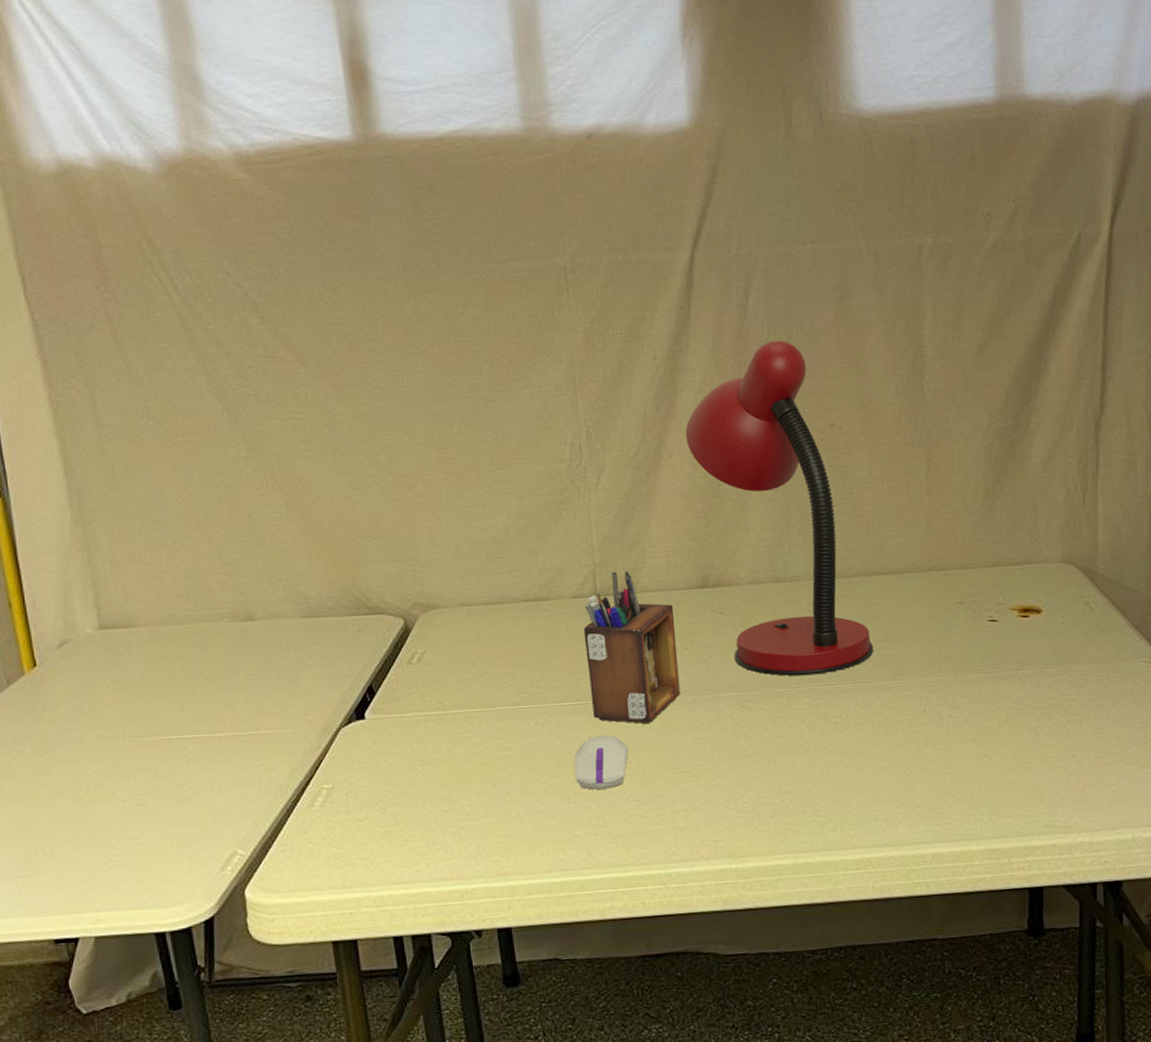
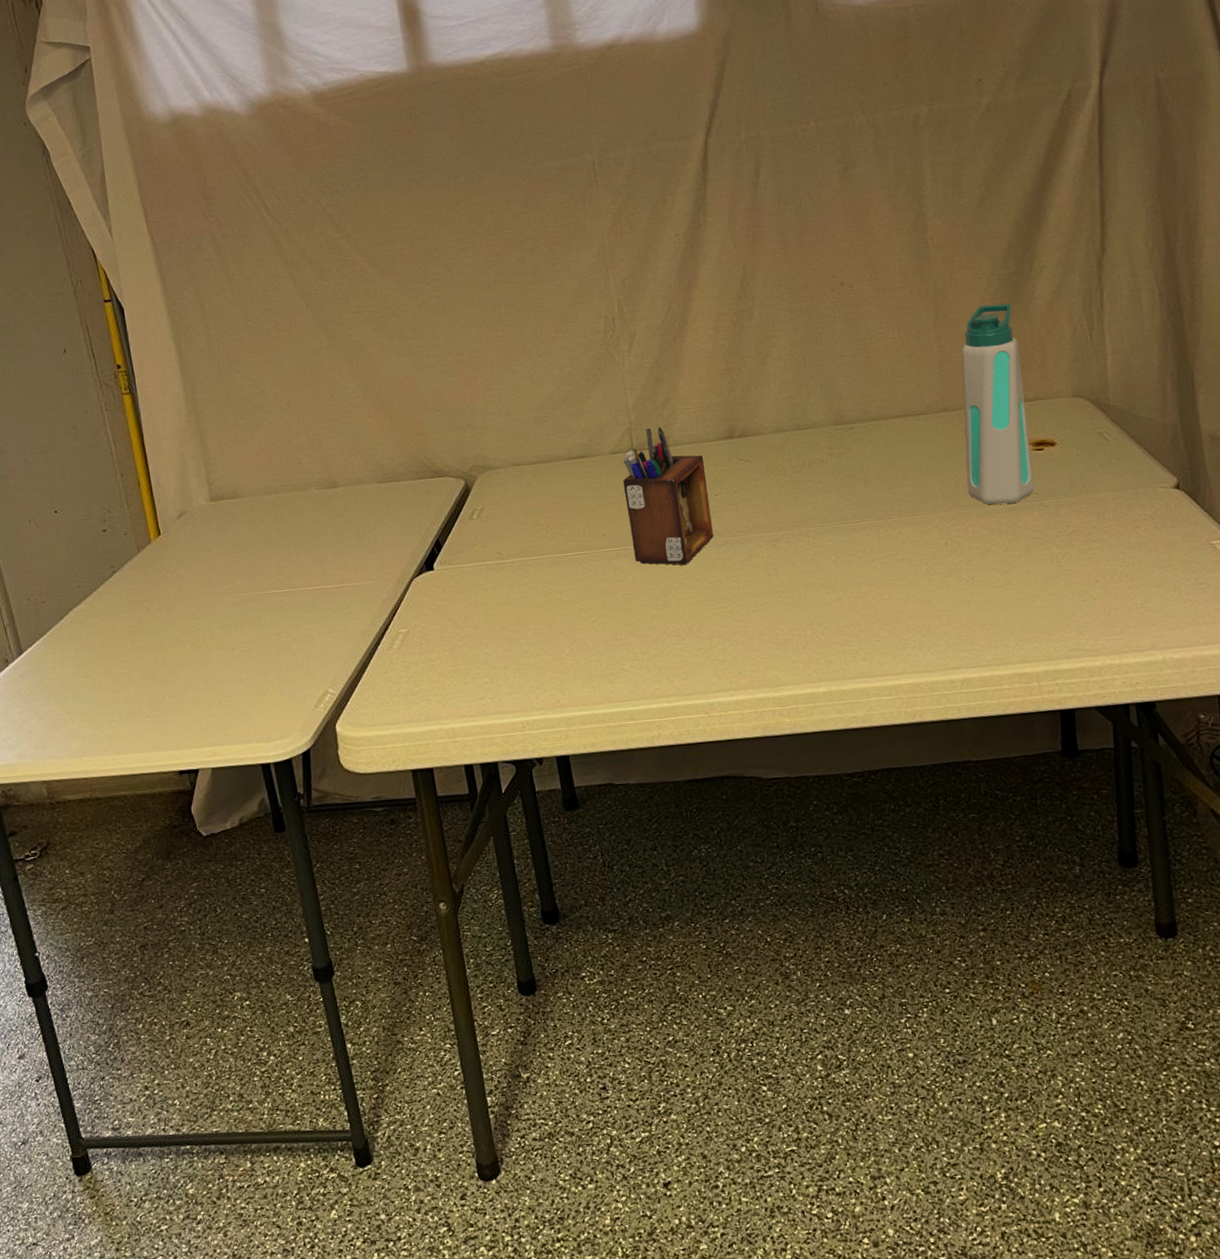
computer mouse: present [574,735,629,790] -> none [619,576,669,627]
desk lamp: present [685,340,874,676] -> none [707,210,894,516]
water bottle: none [949,459,1018,672] -> present [961,303,1035,505]

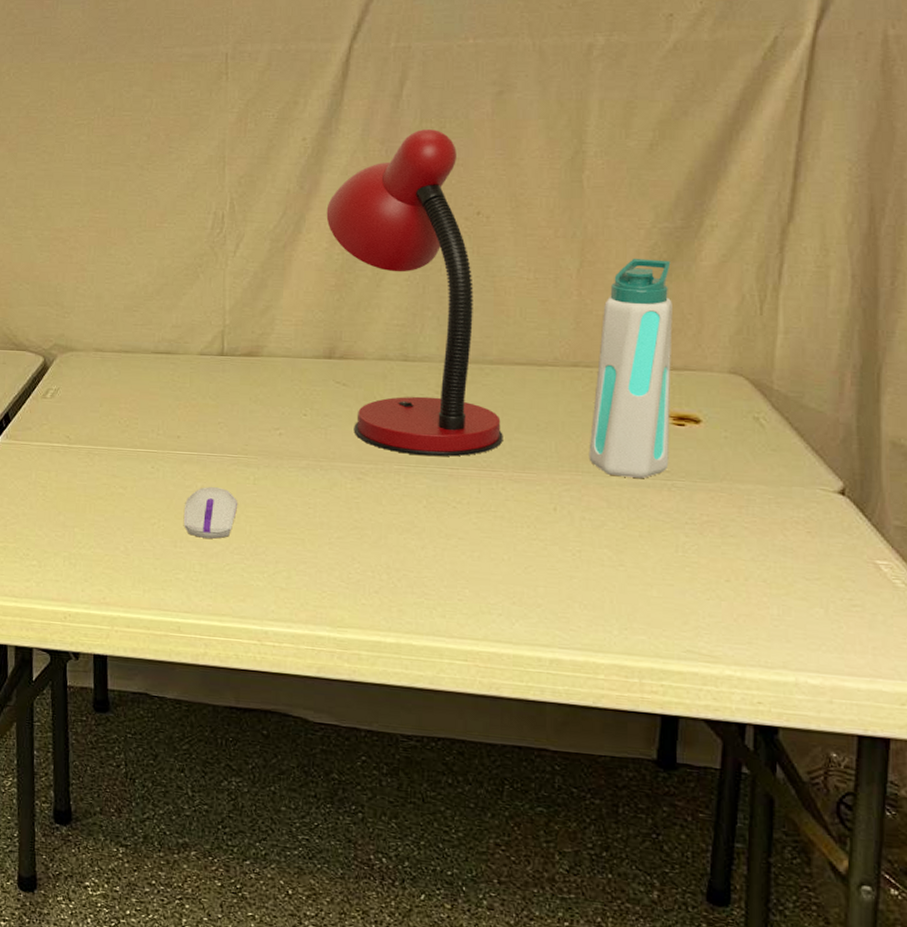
computer mouse: none [619,576,669,627] -> present [183,487,238,539]
desk organizer: present [622,427,714,565] -> none [206,334,298,482]
desk lamp: none [707,210,894,516] -> present [326,128,503,457]

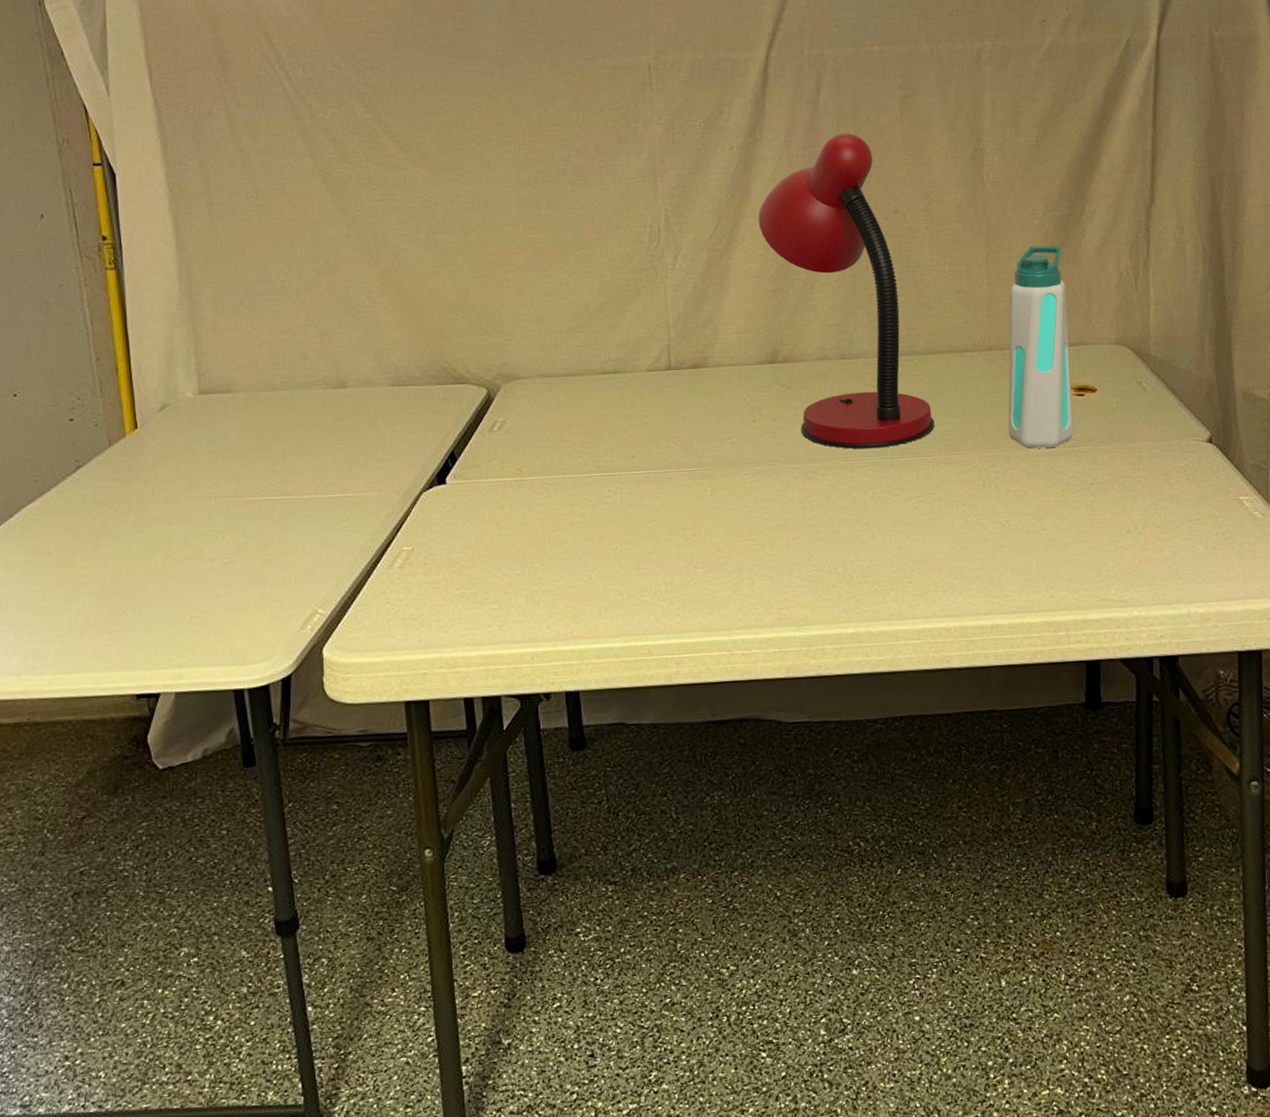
computer mouse: present [183,487,238,539] -> none [644,503,698,556]

